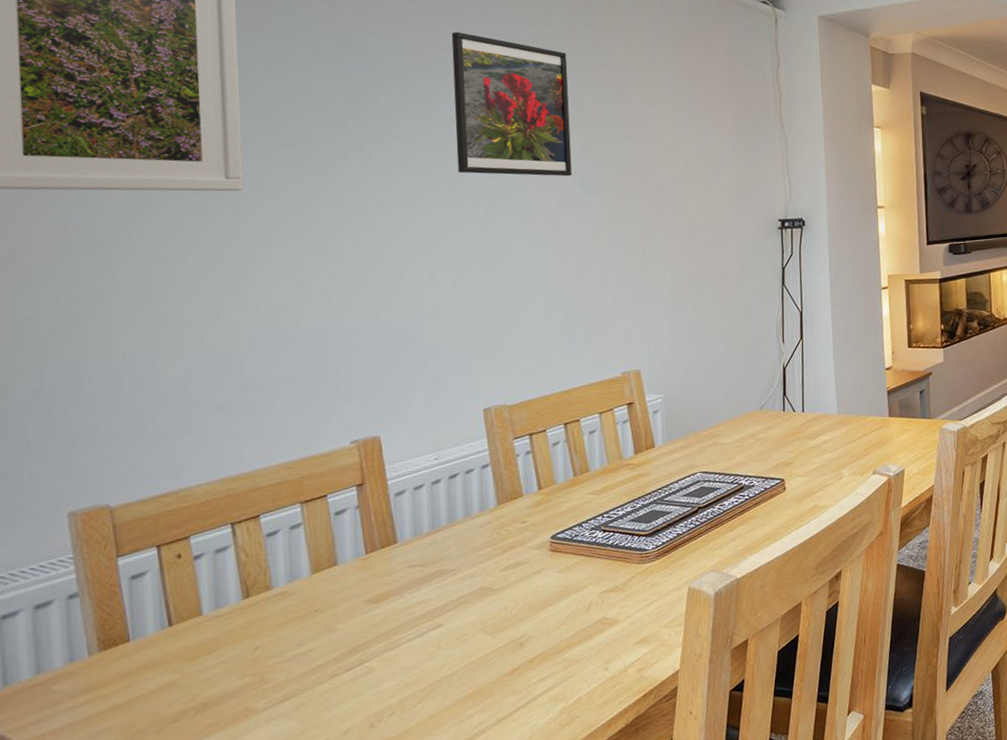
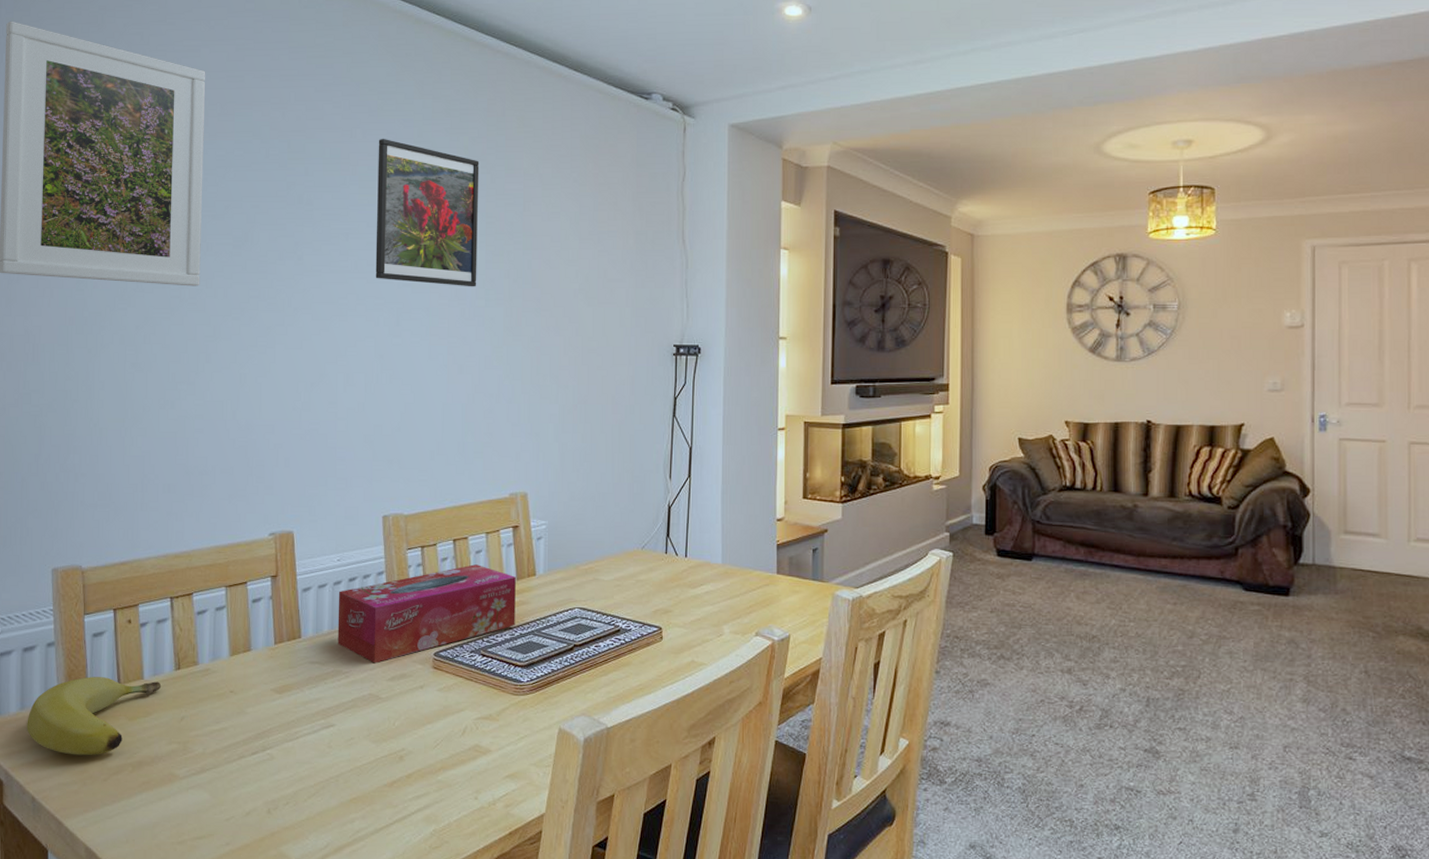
banana: none [46,615,227,713] -> present [27,676,162,756]
tissue box: none [438,444,636,557] -> present [337,564,516,664]

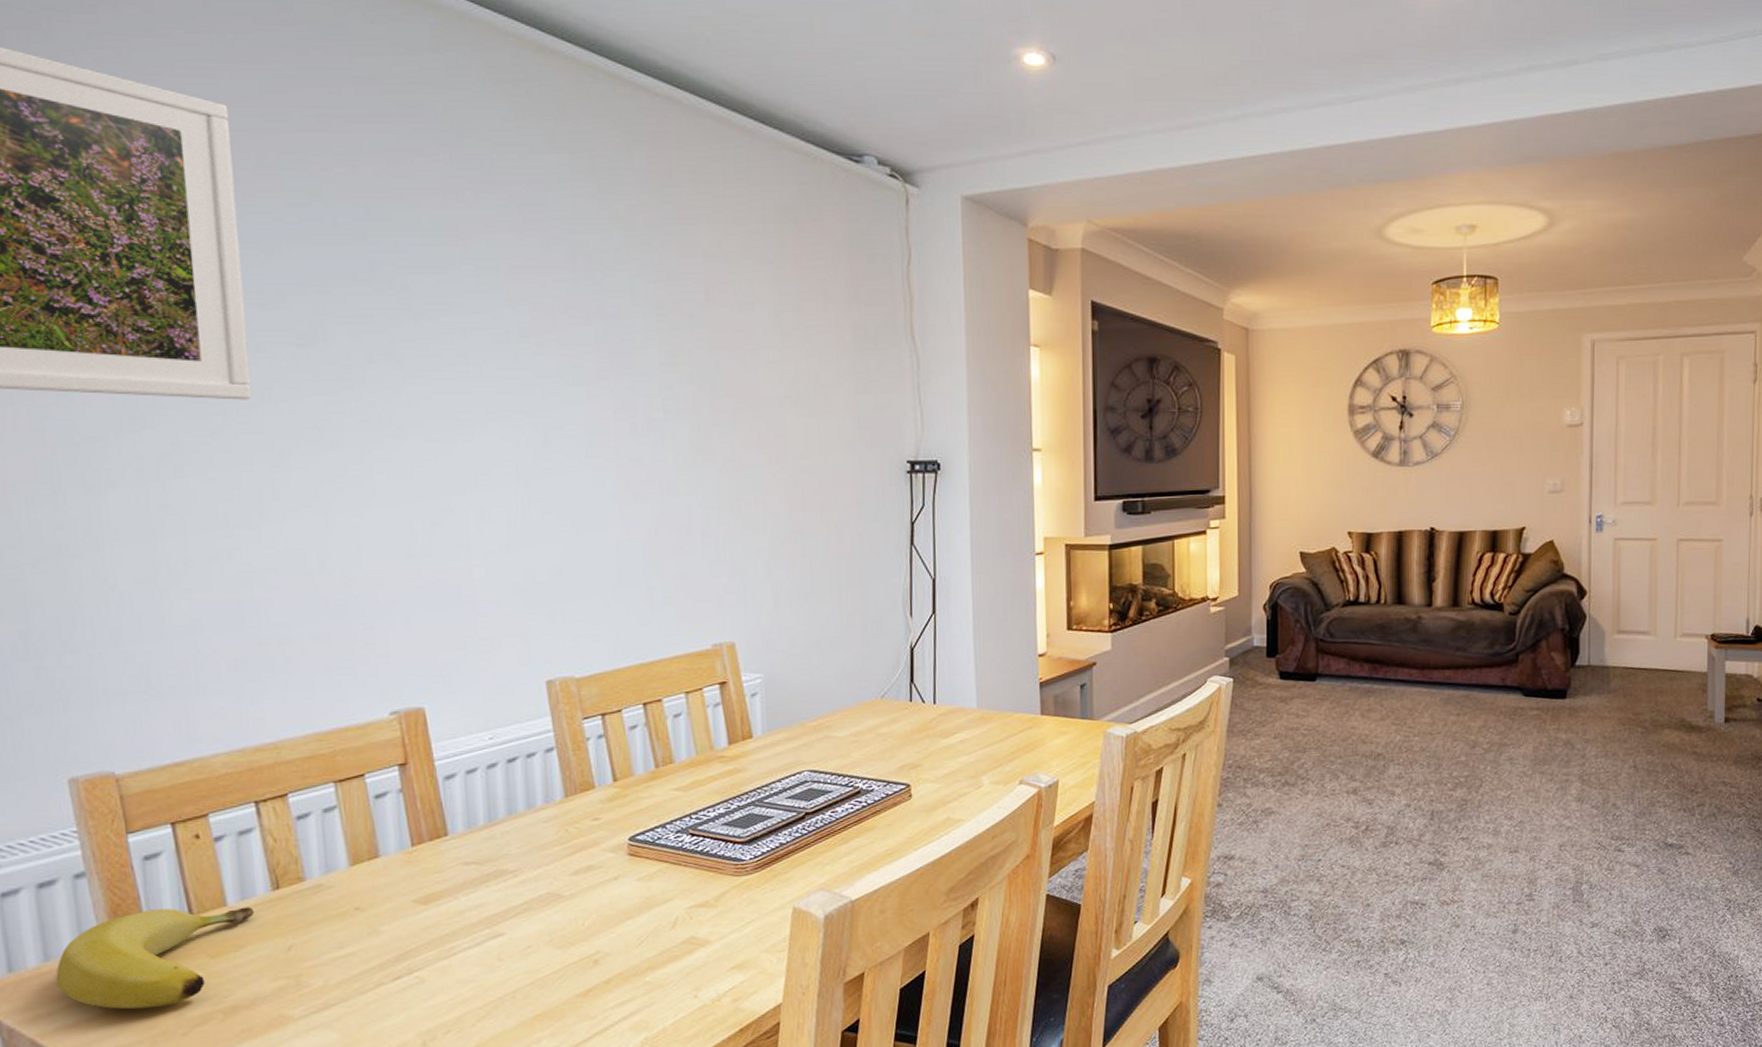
tissue box: present [337,564,516,664] -> none [494,730,731,857]
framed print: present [375,138,480,287] -> none [497,203,650,396]

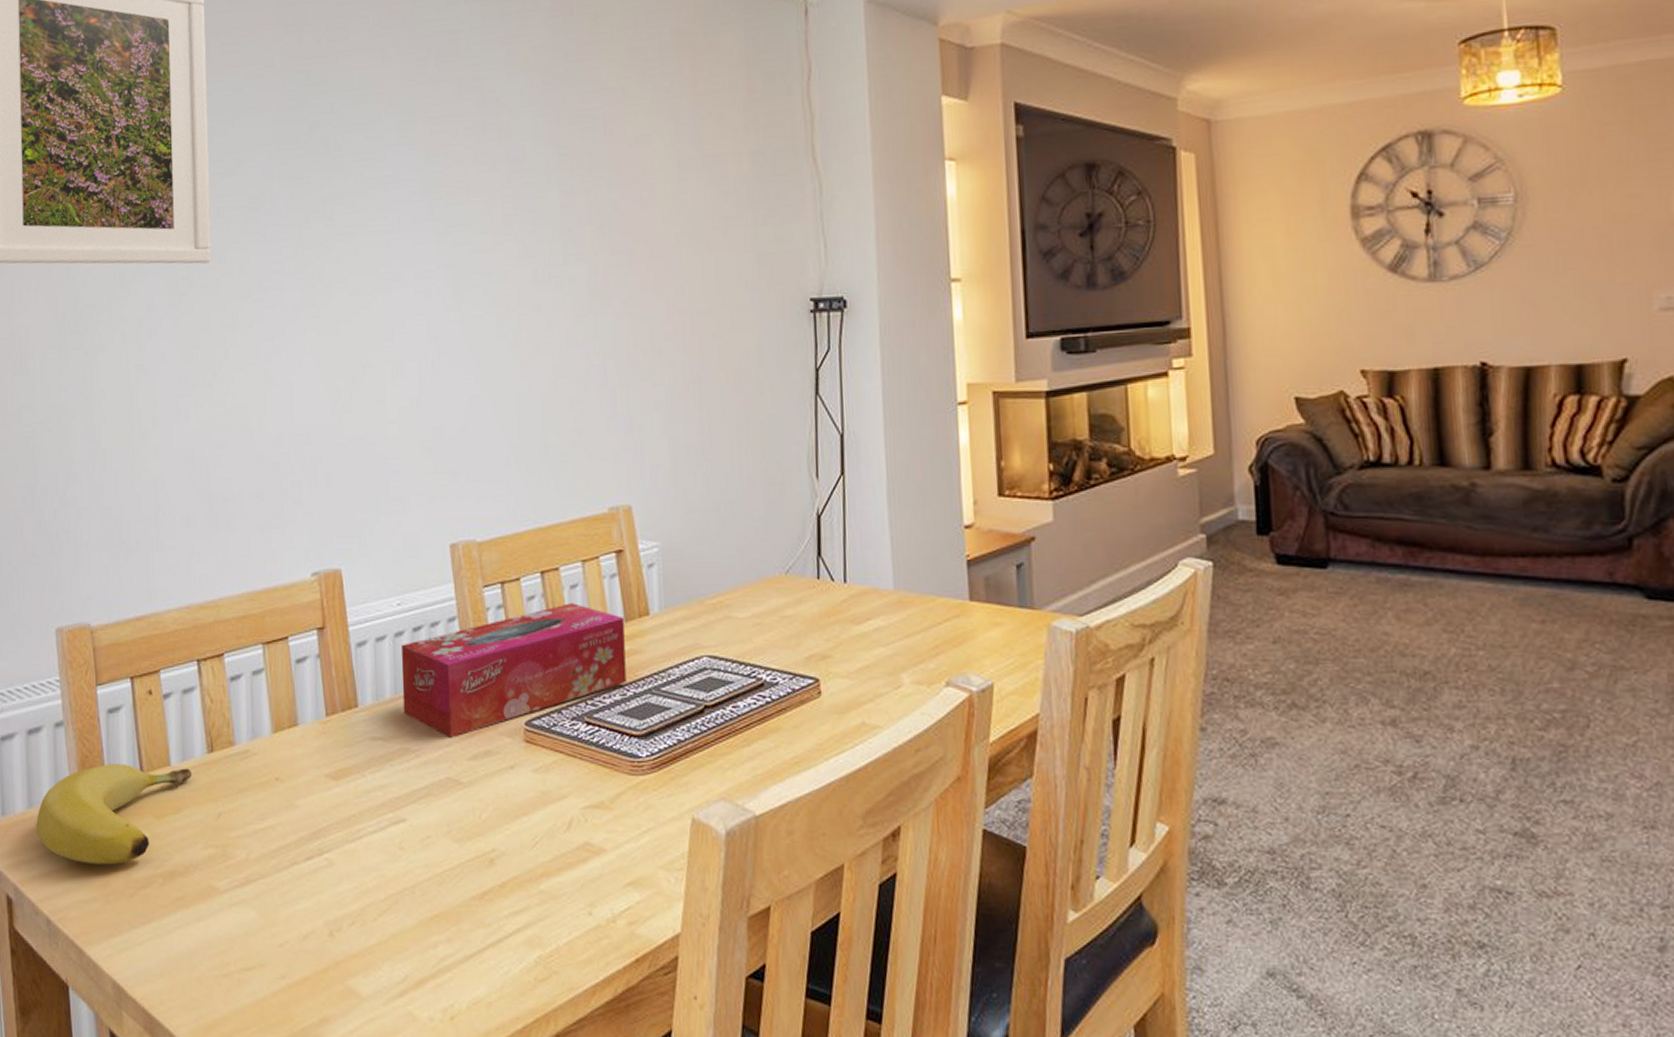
tissue box: none [494,730,731,857] -> present [400,603,627,738]

